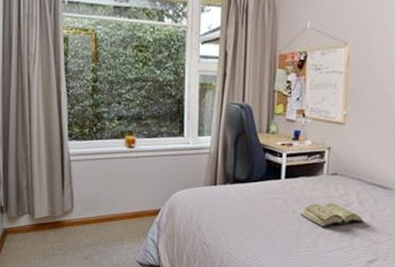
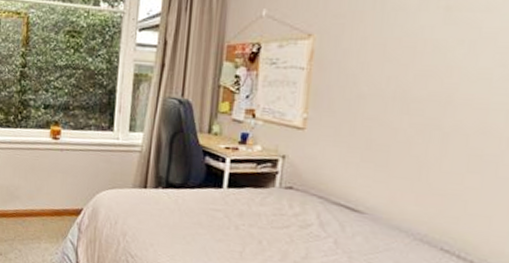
diary: present [300,203,364,228] -> none [244,220,326,251]

